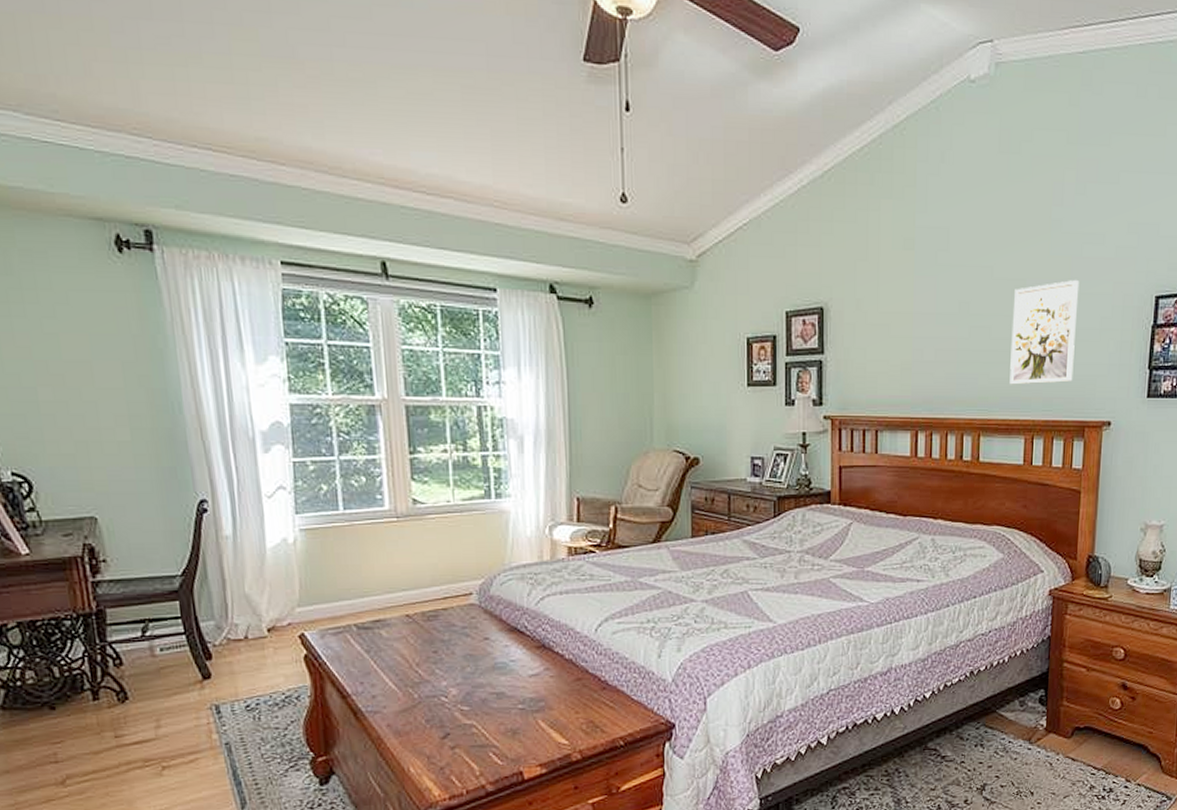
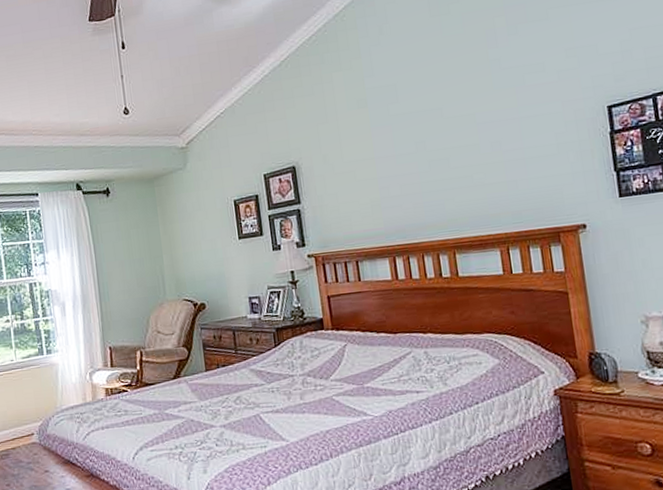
wall art: present [1009,280,1080,385] -> none [466,106,538,205]

